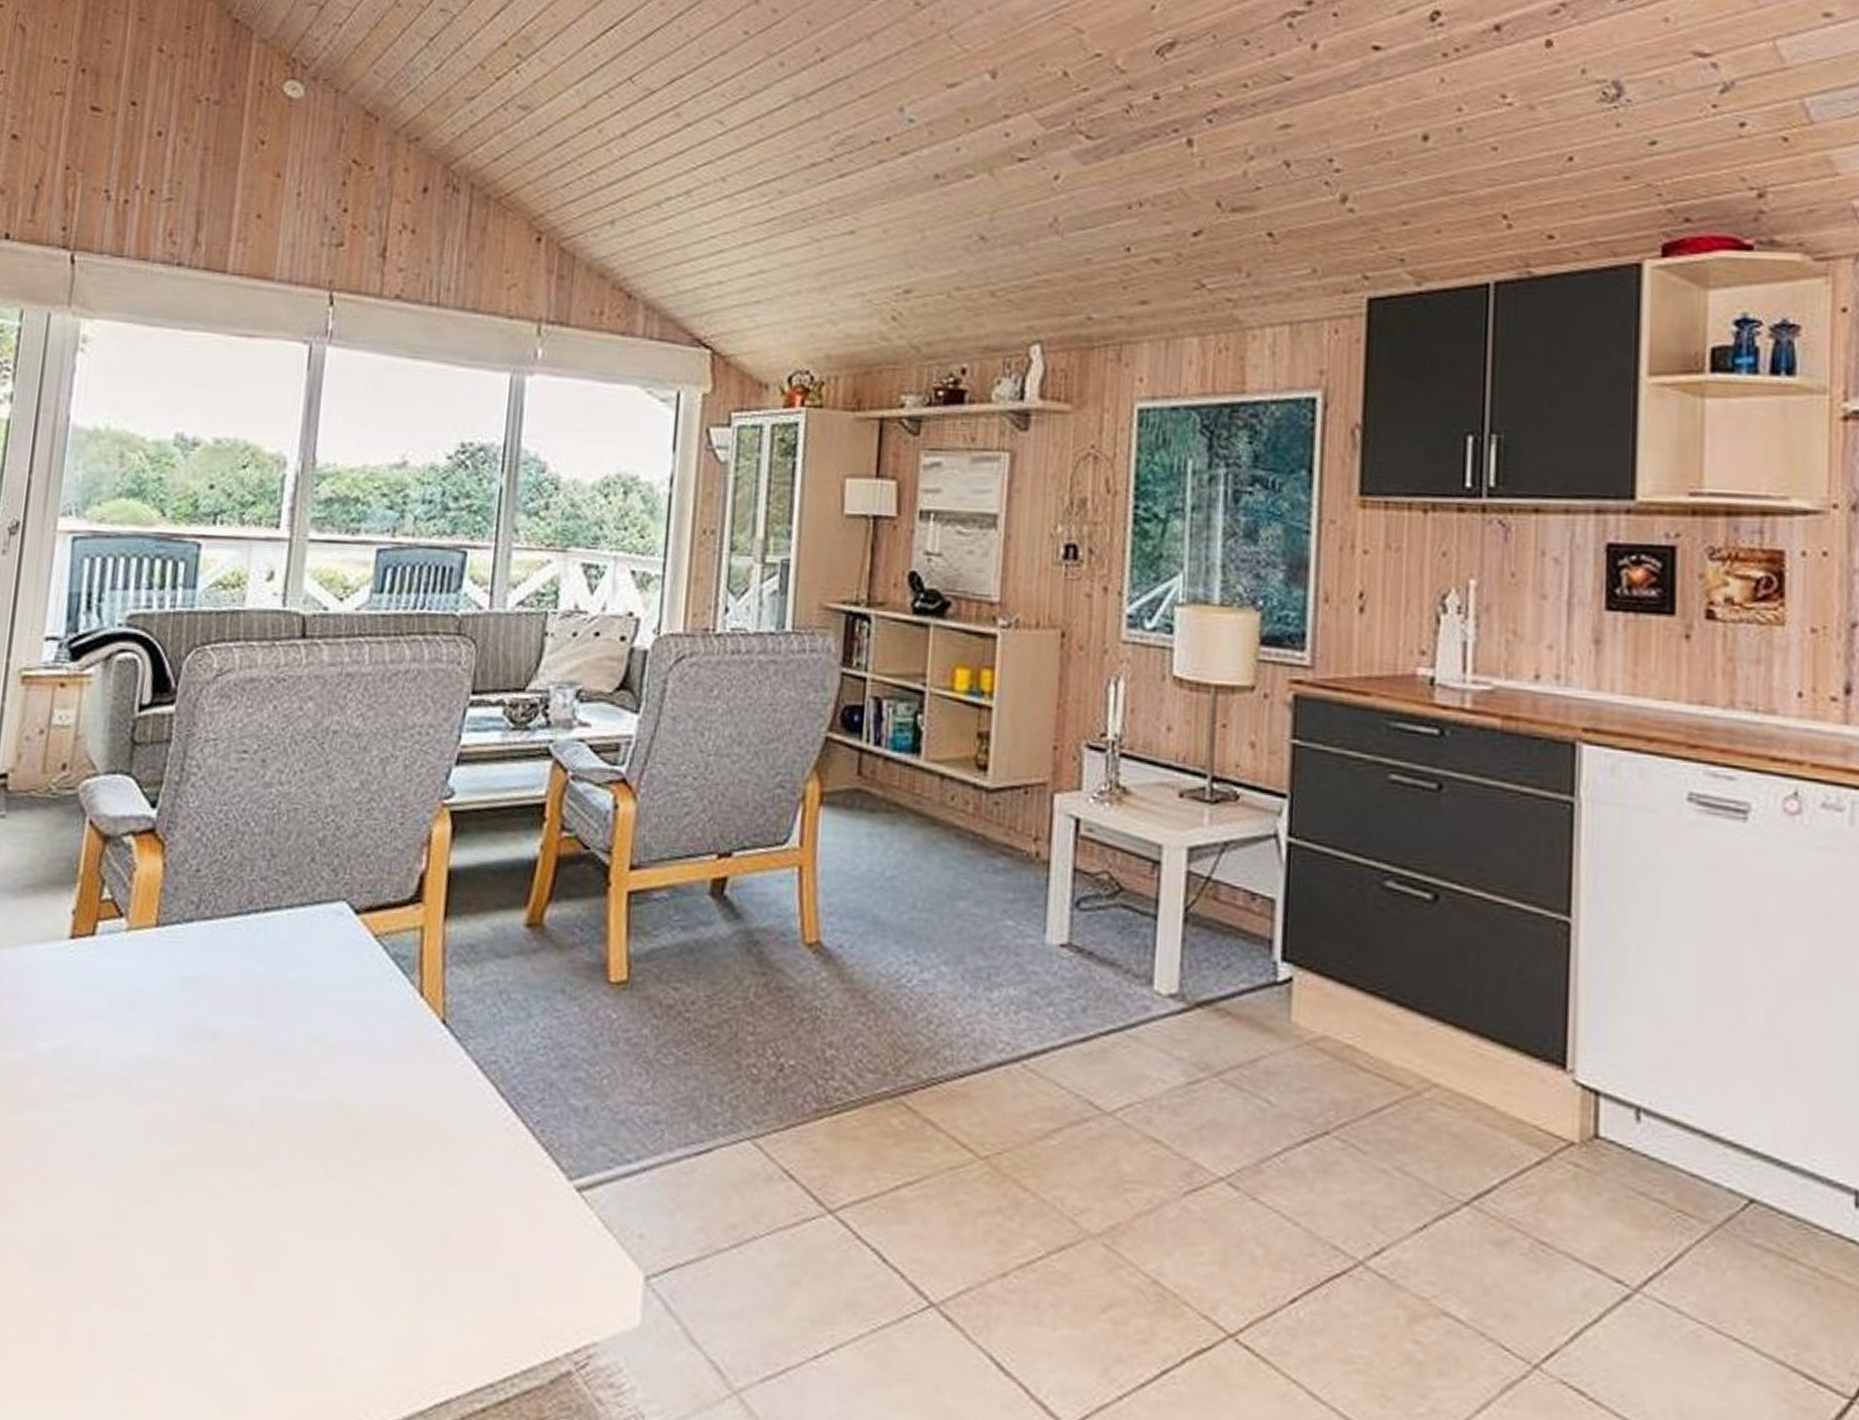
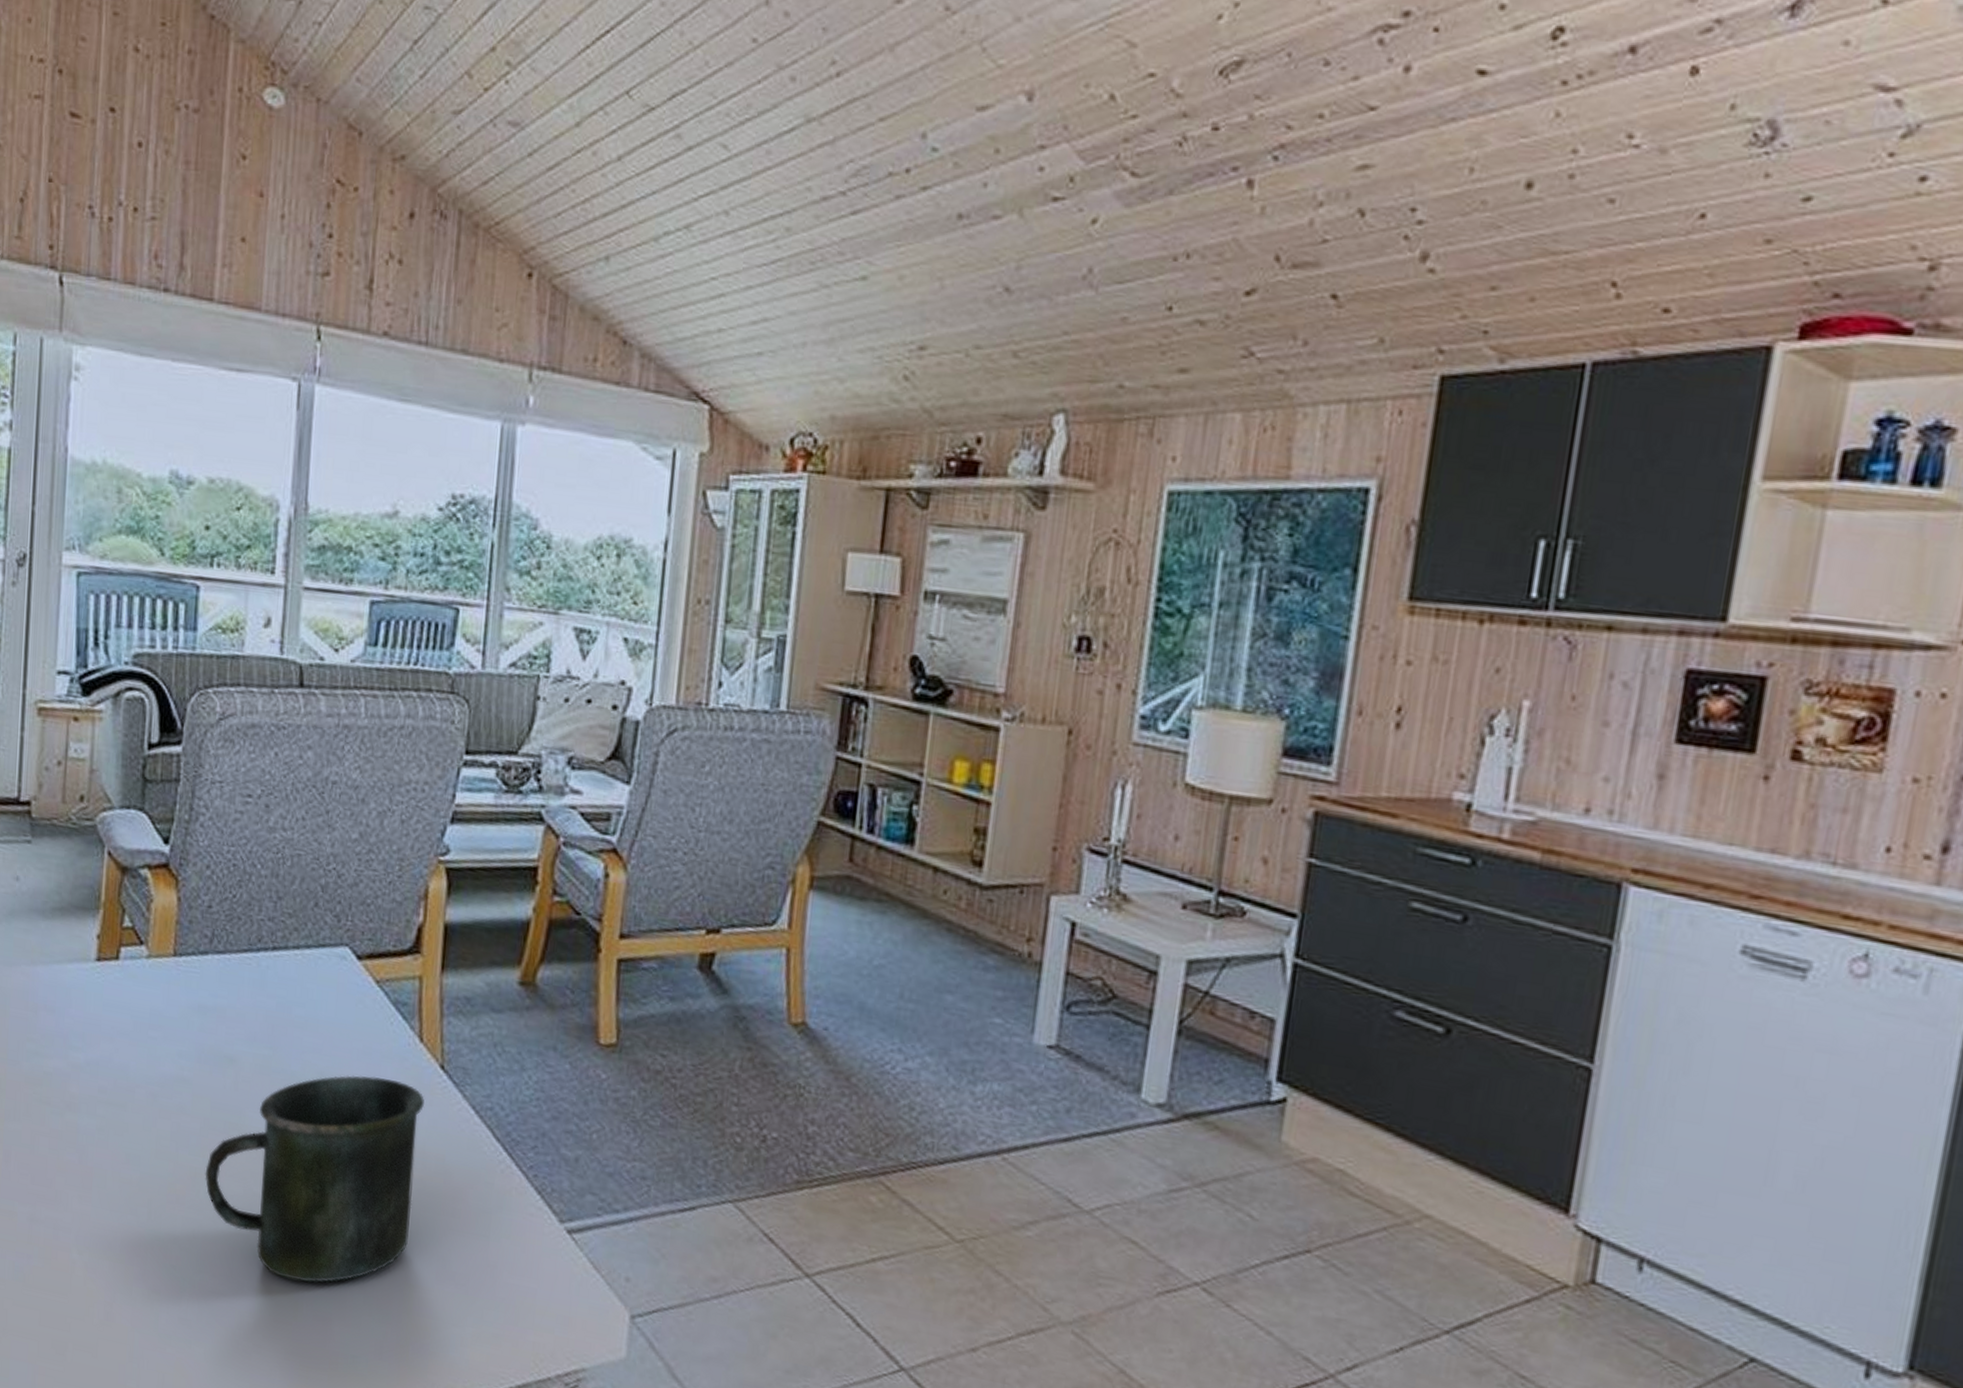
mug: none [179,1038,424,1277] -> present [205,1075,424,1283]

